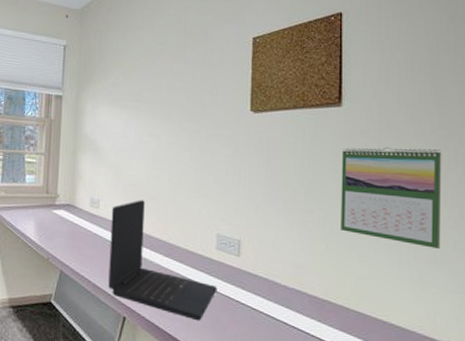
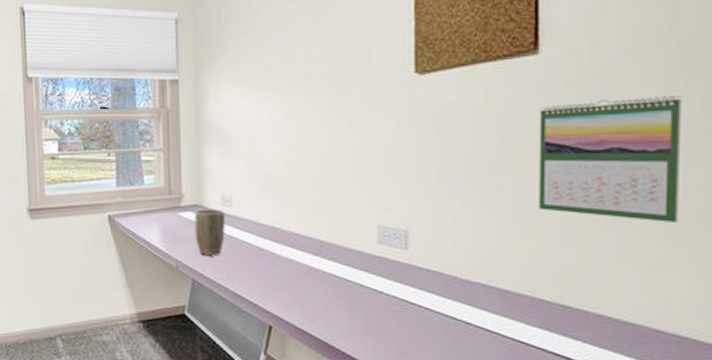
plant pot: none [65,208,93,250] -> present [194,209,225,255]
laptop: present [108,200,217,321] -> none [247,193,381,326]

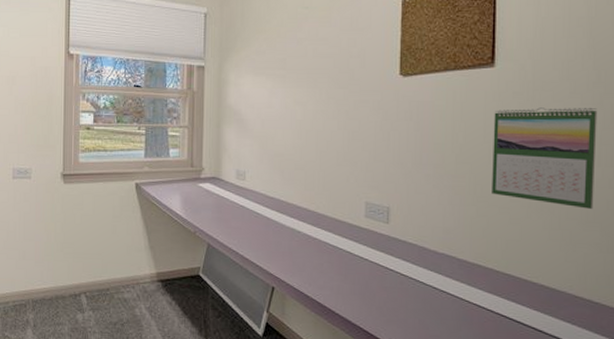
plant pot: present [194,209,225,255] -> none [212,181,239,223]

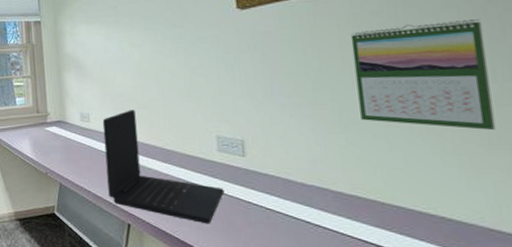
laptop: none [256,170,366,289] -> present [102,110,224,224]

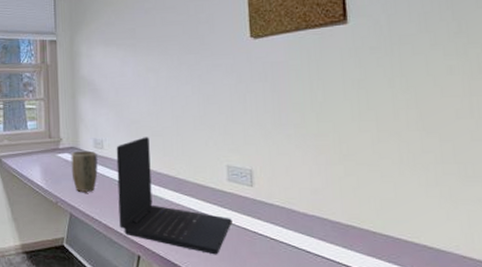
plant pot: none [58,124,85,163] -> present [71,150,98,192]
calendar: present [350,19,496,130] -> none [352,59,472,163]

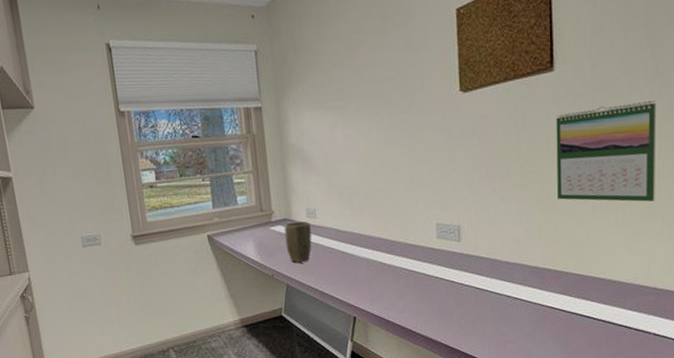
laptop: present [116,137,232,255] -> none [329,202,441,309]
calendar: none [352,59,472,163] -> present [555,100,656,202]

